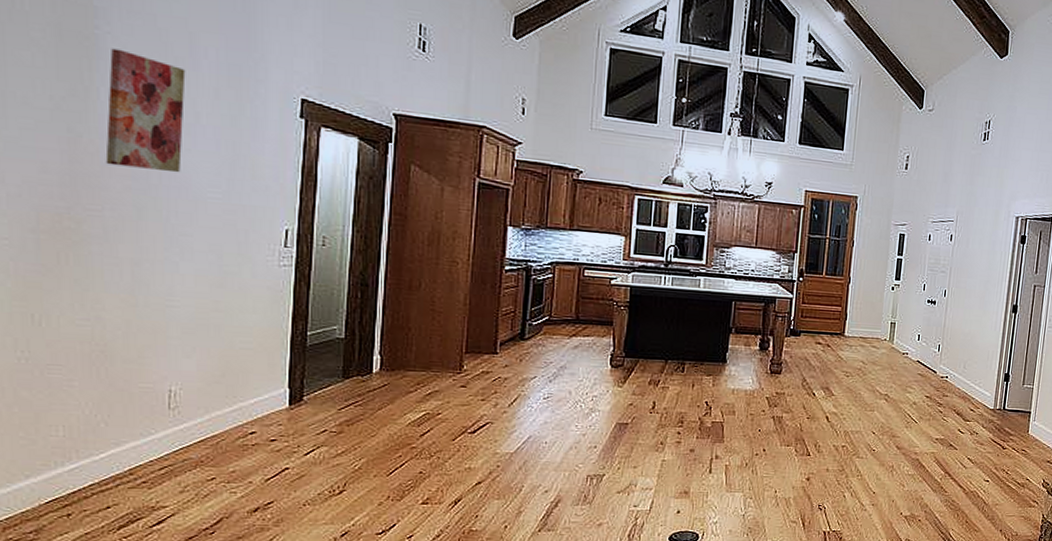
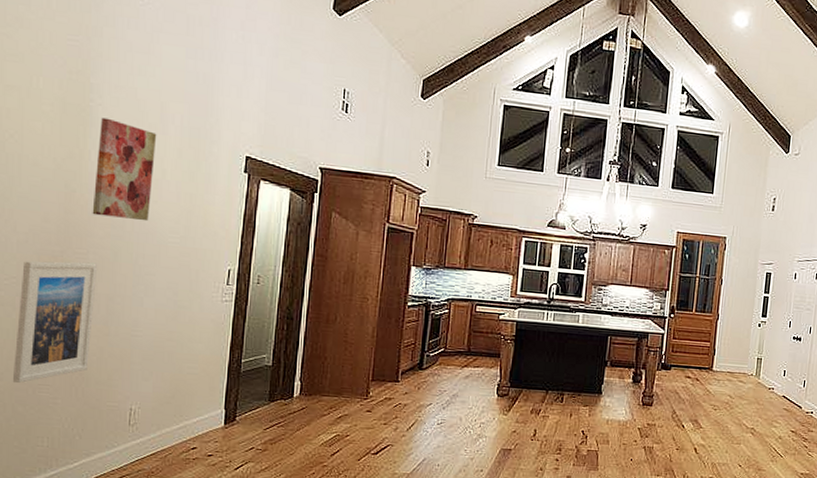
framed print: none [12,219,116,363] -> present [13,261,97,383]

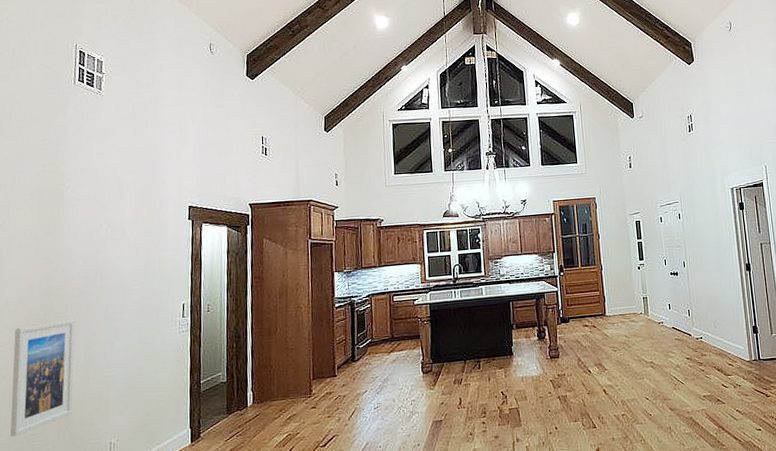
wall art: present [92,117,157,221] -> none [68,196,116,279]

